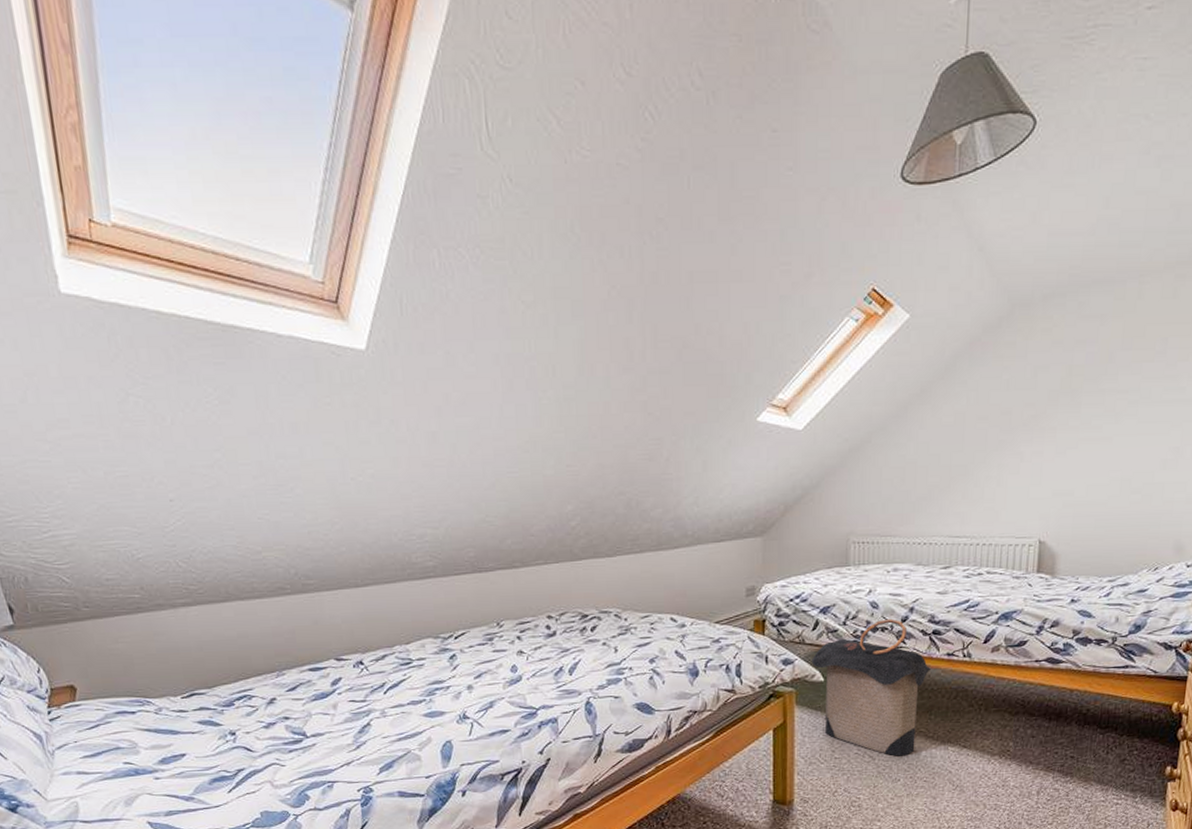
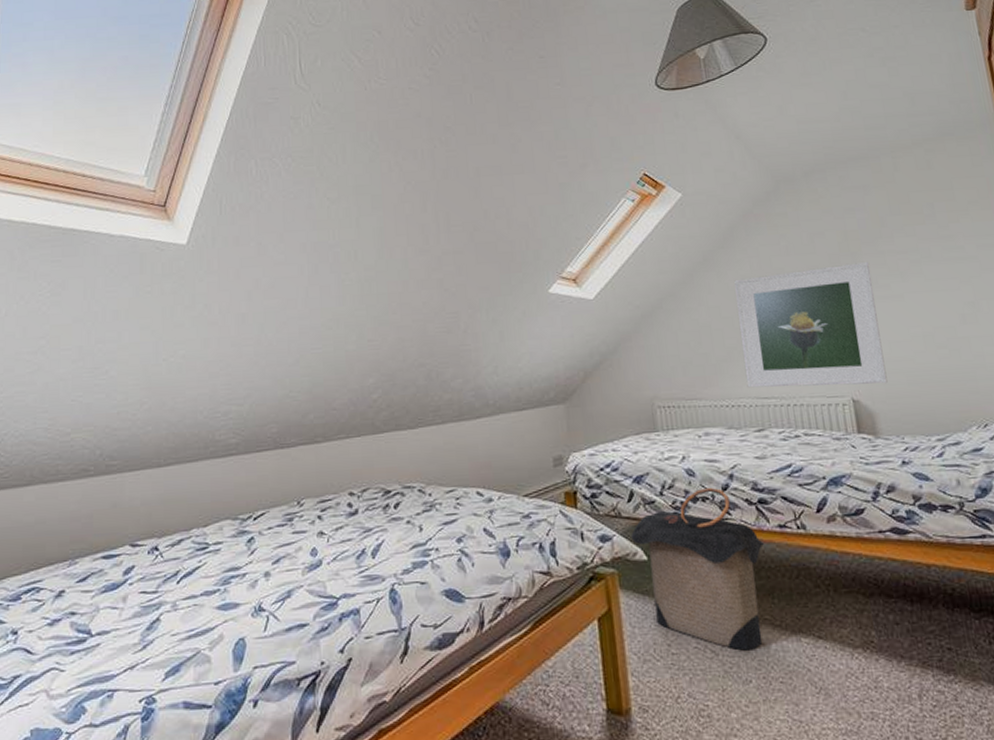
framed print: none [942,399,1088,527] -> present [734,261,888,388]

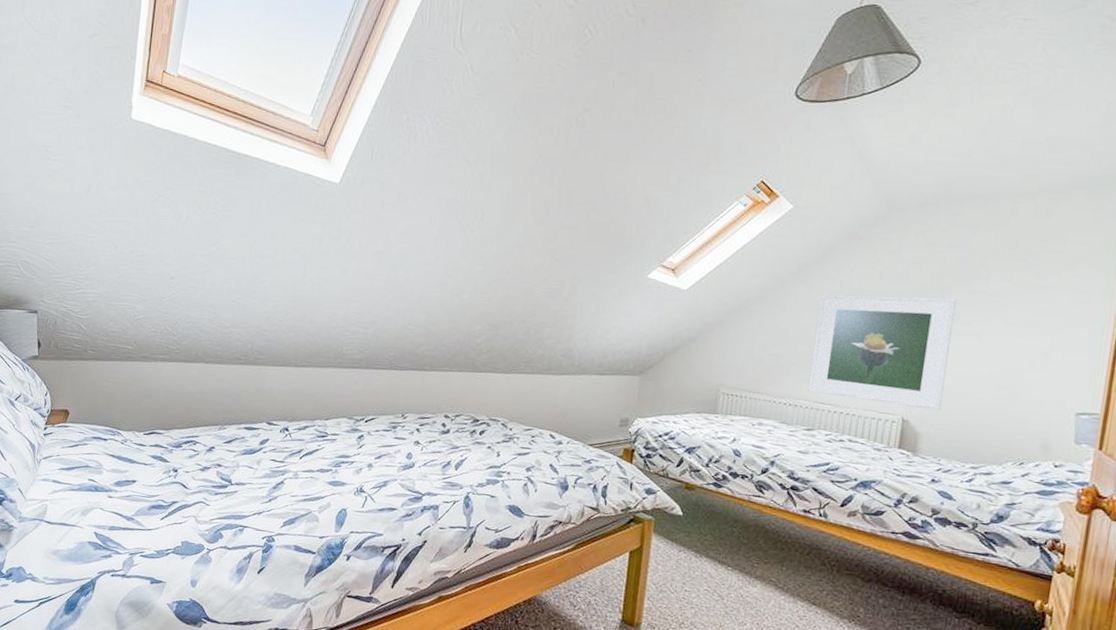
laundry hamper: present [631,487,765,651] -> none [672,467,787,602]

